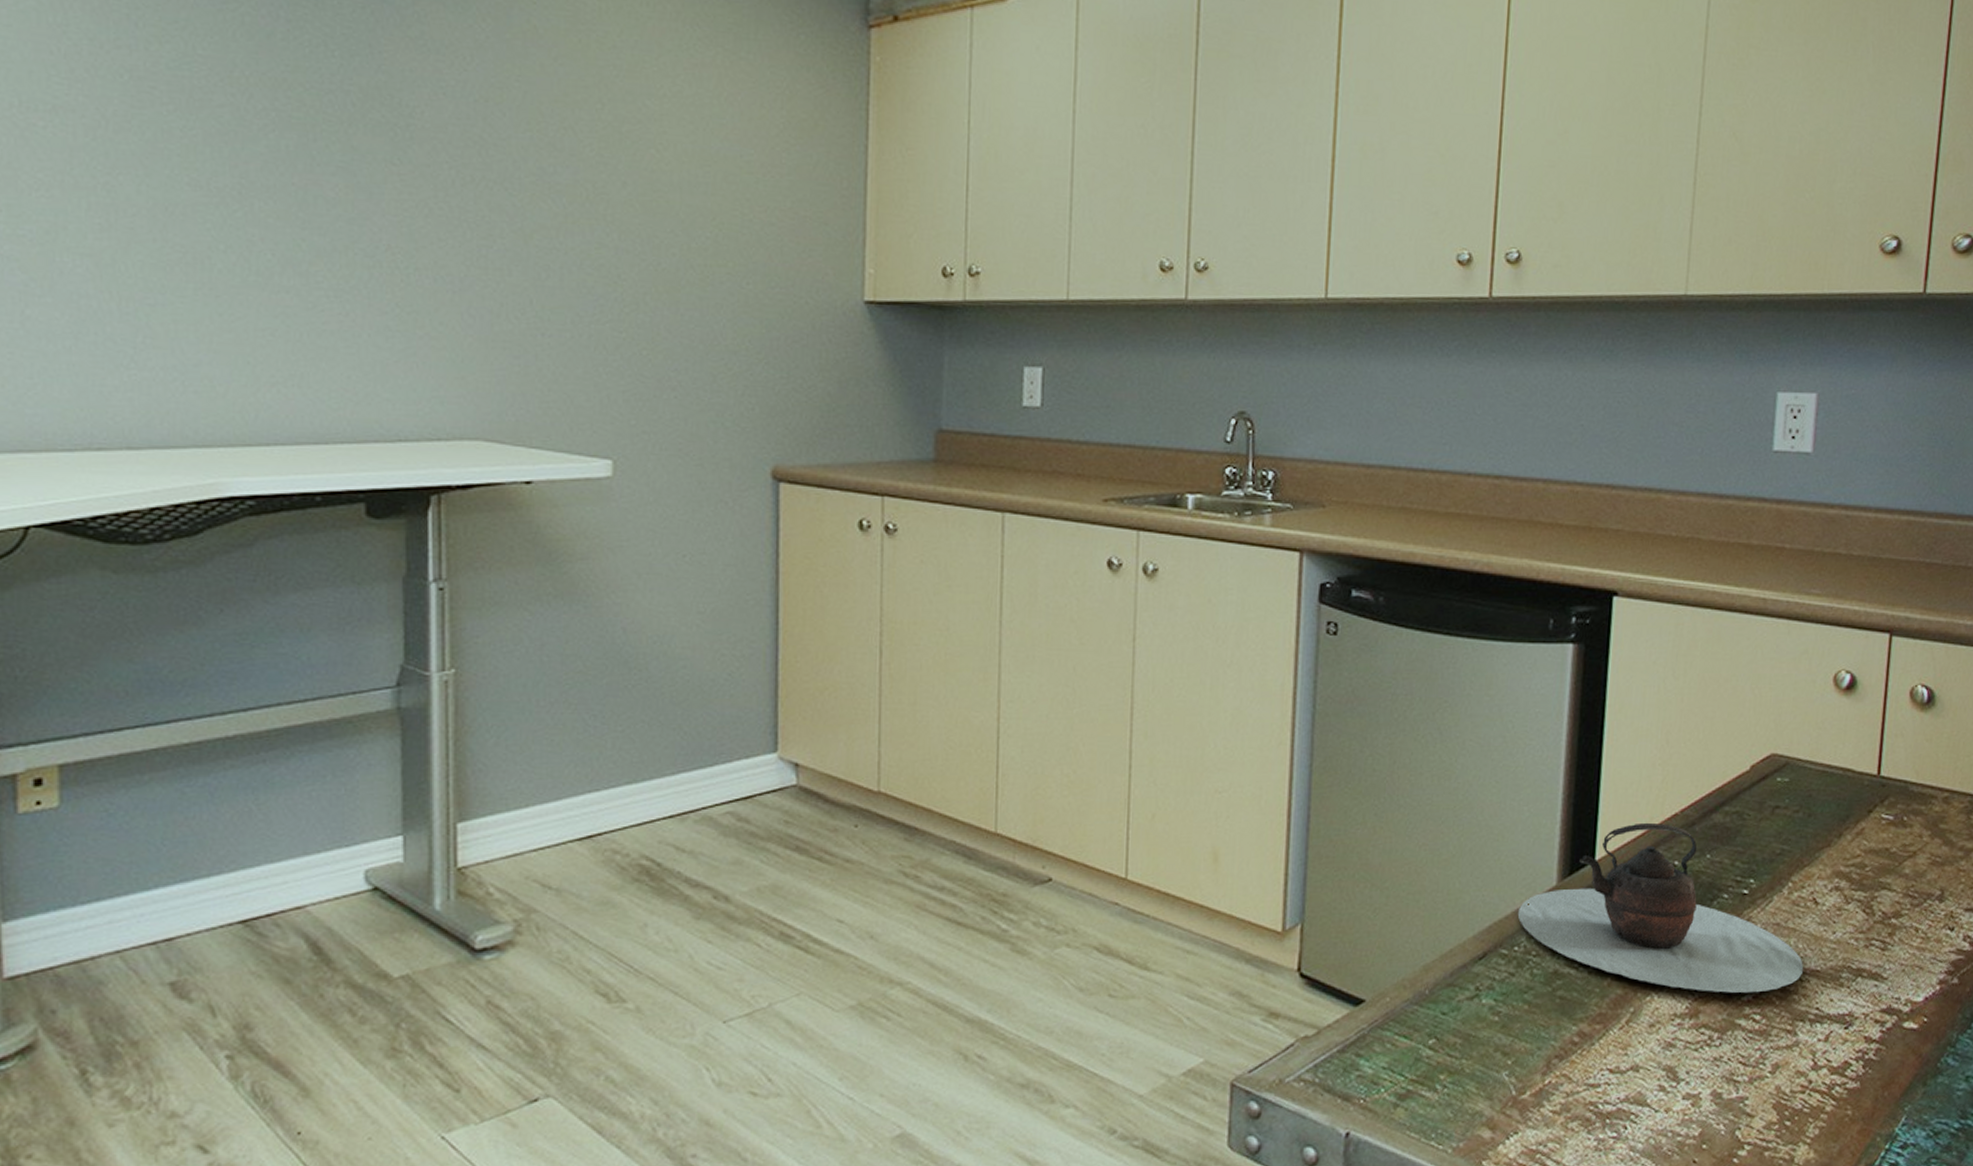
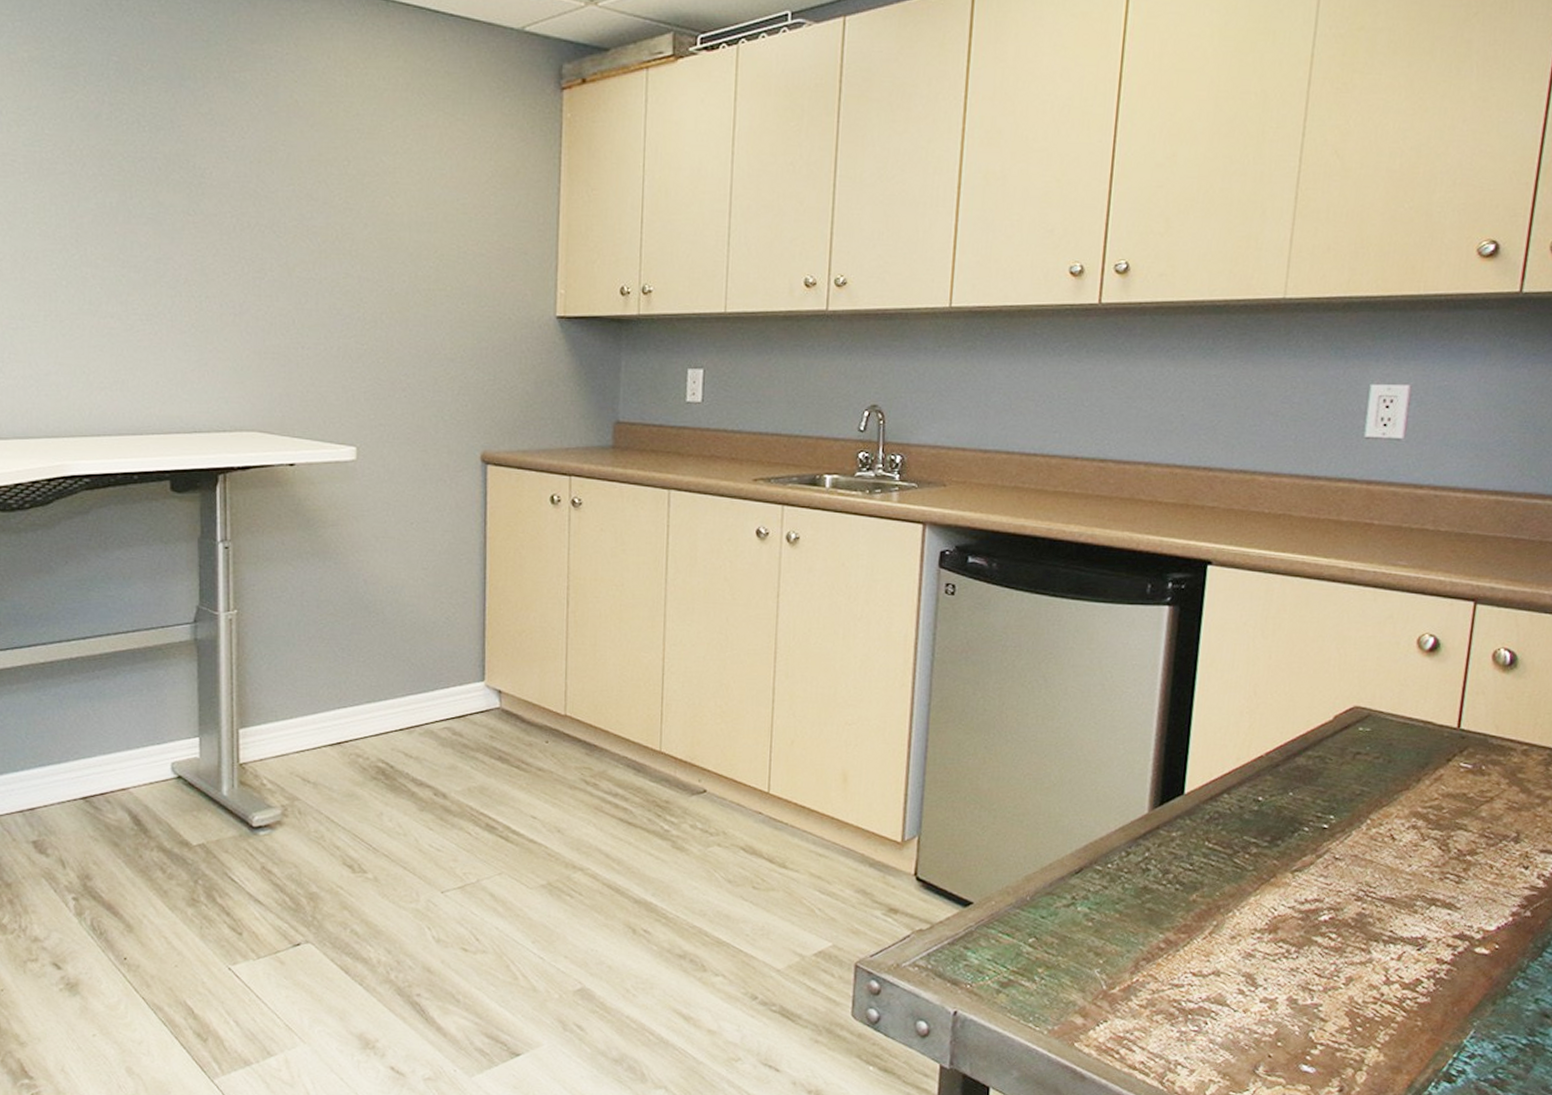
teapot: present [1517,822,1803,994] -> none [1111,762,1379,915]

